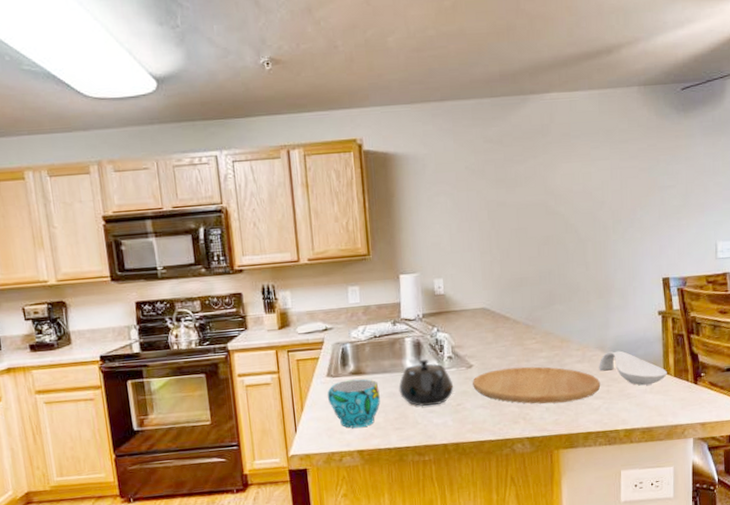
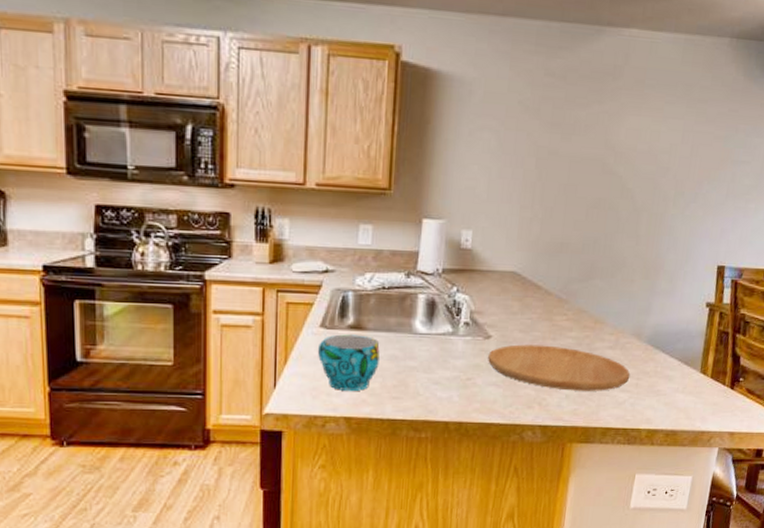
teapot: present [398,359,454,406] -> none [402,321,466,377]
spoon rest: present [599,350,667,386] -> none [631,341,704,383]

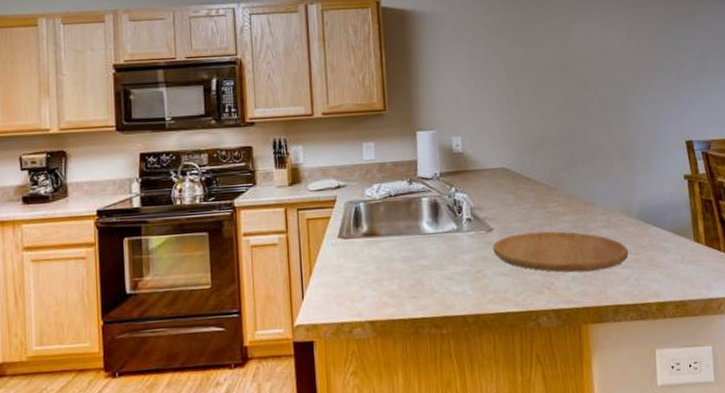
cup: present [317,334,380,392] -> none [338,241,395,296]

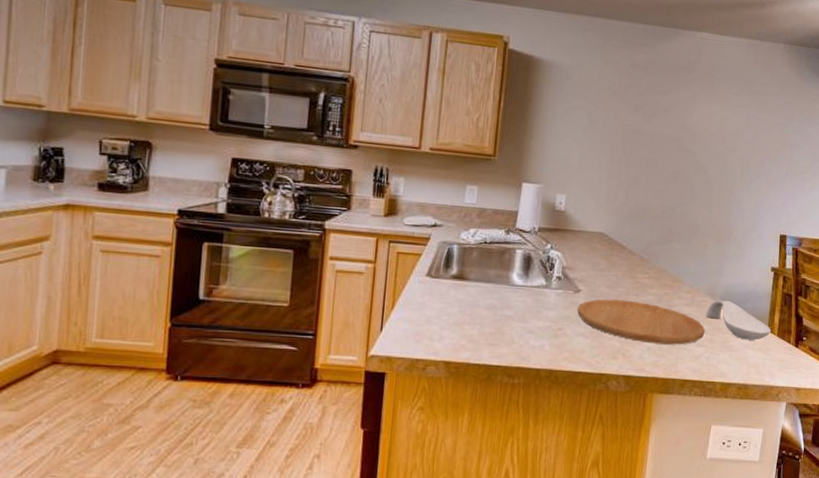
spoon rest: none [625,216,698,254] -> present [706,300,771,341]

